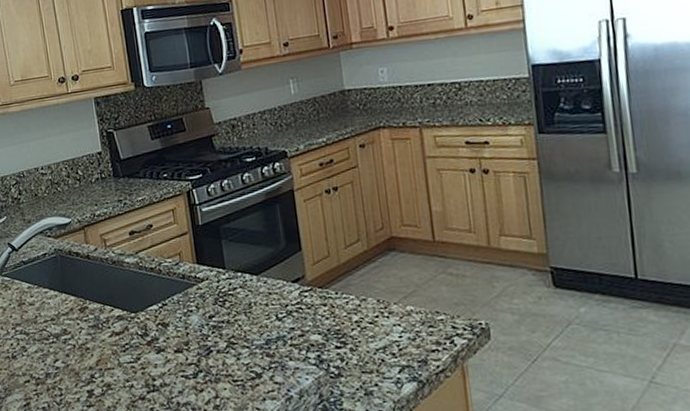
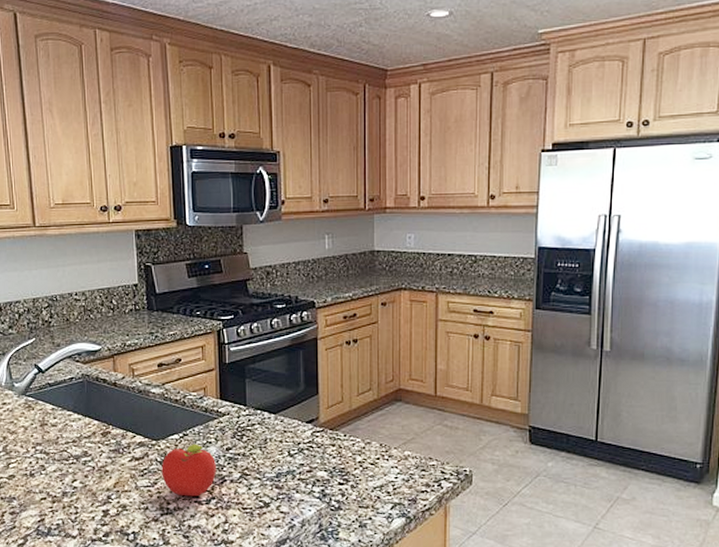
fruit: none [143,313,201,371] -> present [161,444,216,497]

